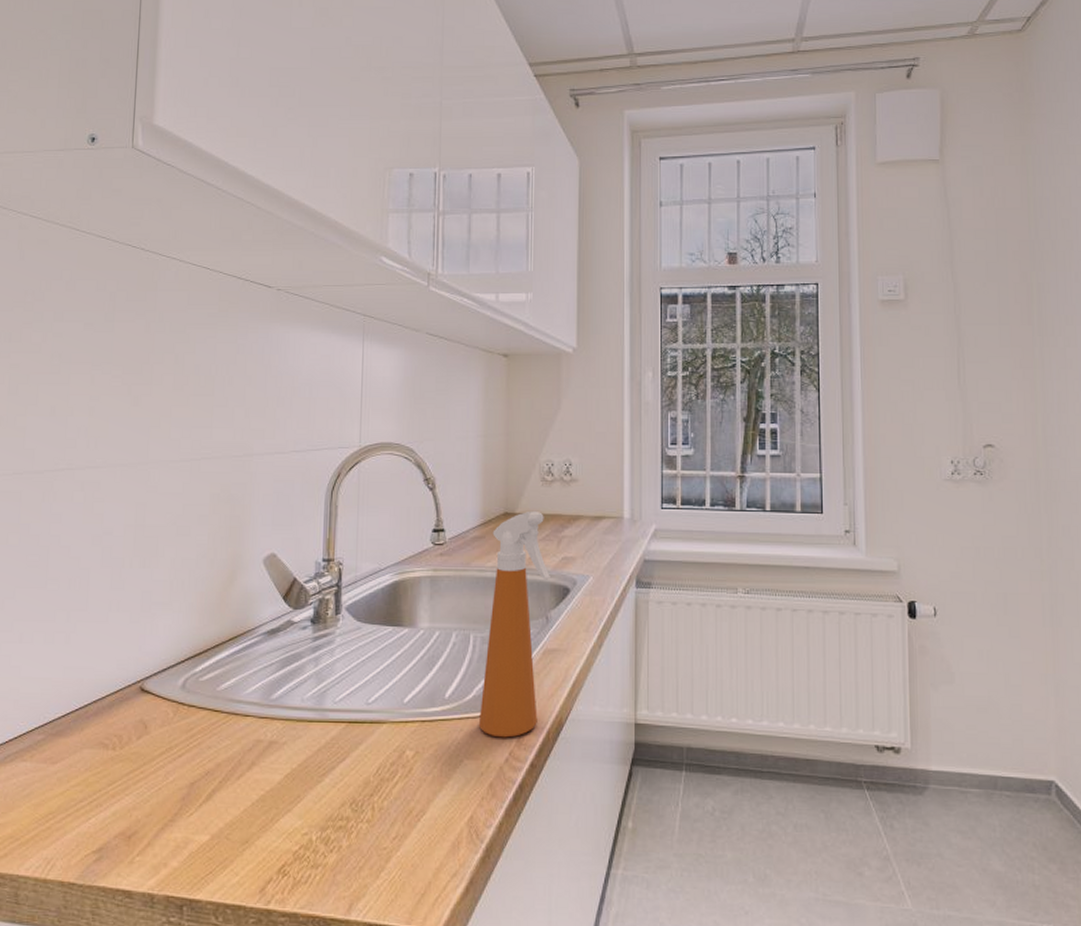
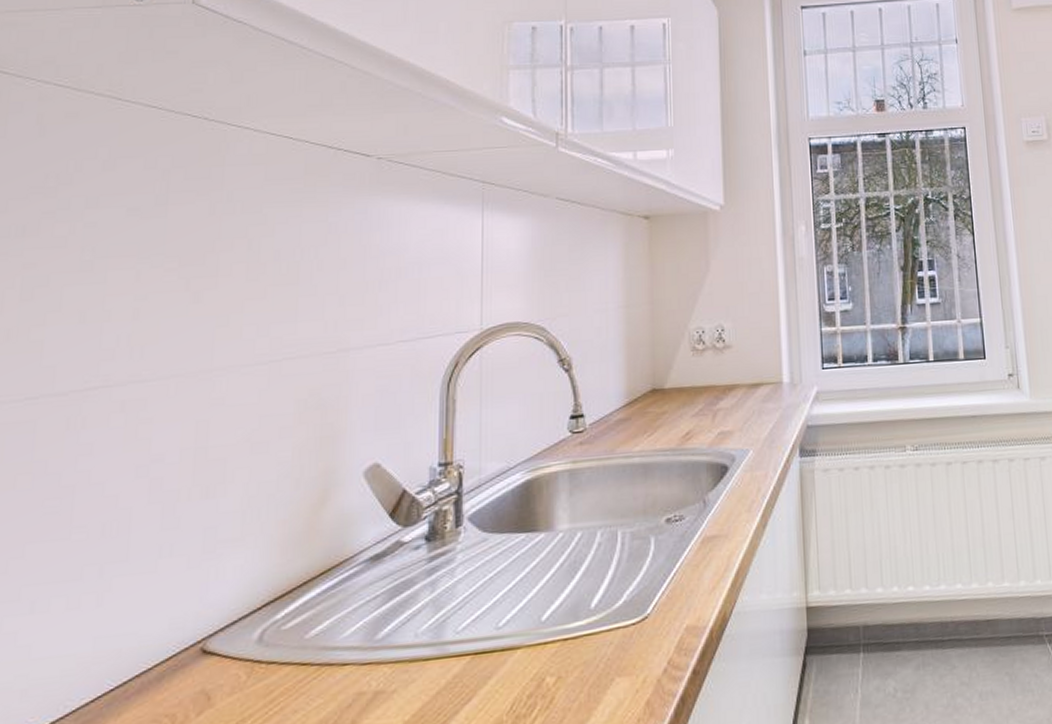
spray bottle: present [479,510,550,738] -> none [632,383,706,646]

